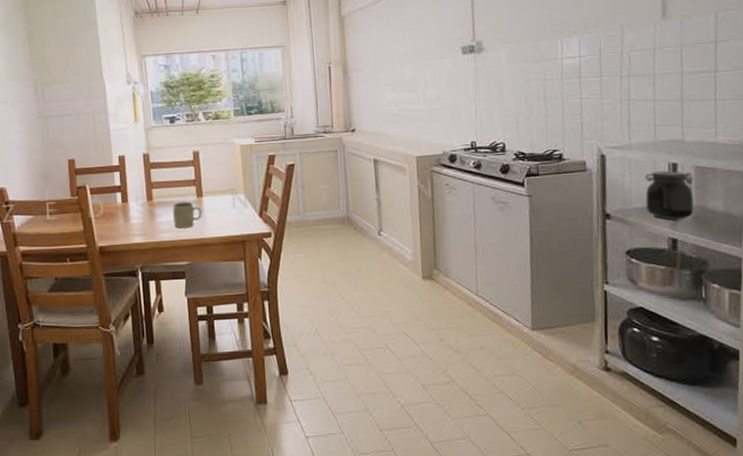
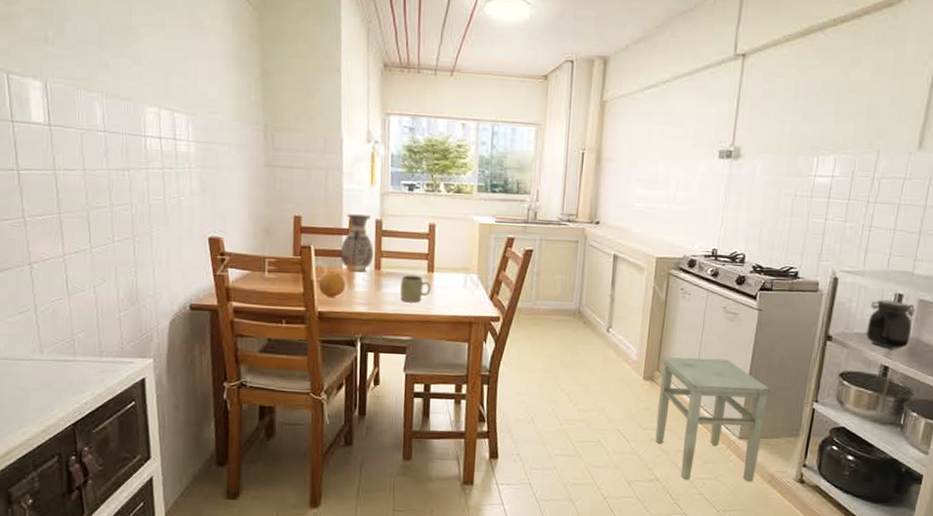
fruit: none [96,207,122,232] -> present [318,271,346,297]
vase: none [113,150,144,205] -> present [340,214,373,272]
stool: none [438,249,556,378] -> present [655,357,770,482]

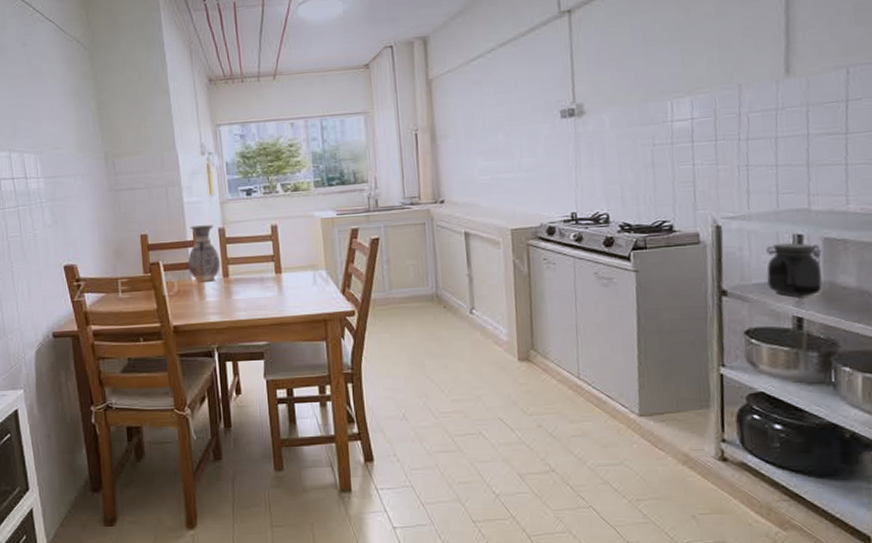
fruit: present [318,271,346,297] -> none [170,285,197,310]
mug: present [399,275,431,303] -> none [249,278,281,307]
stool: present [655,357,770,482] -> none [535,329,666,467]

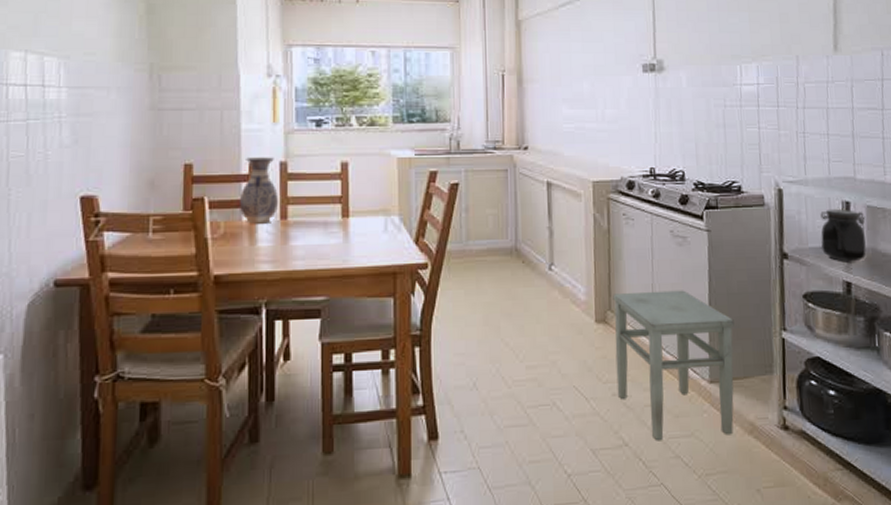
stool: none [535,329,666,467] -> present [613,290,734,440]

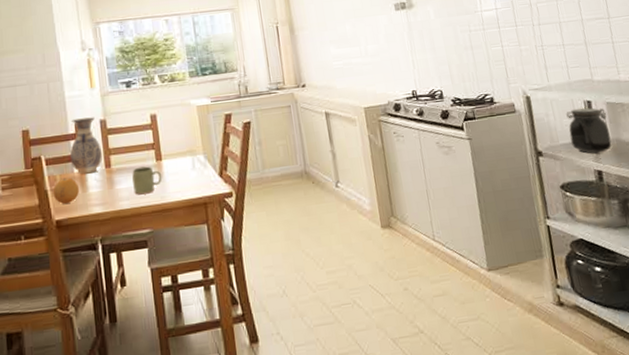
fruit: none [214,226,247,256] -> present [52,178,80,204]
mug: none [310,222,347,255] -> present [131,166,162,195]
stool: present [613,290,734,440] -> none [393,192,515,326]

